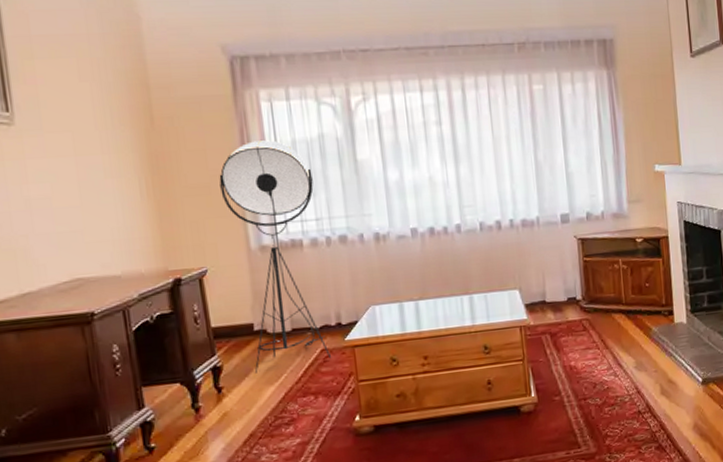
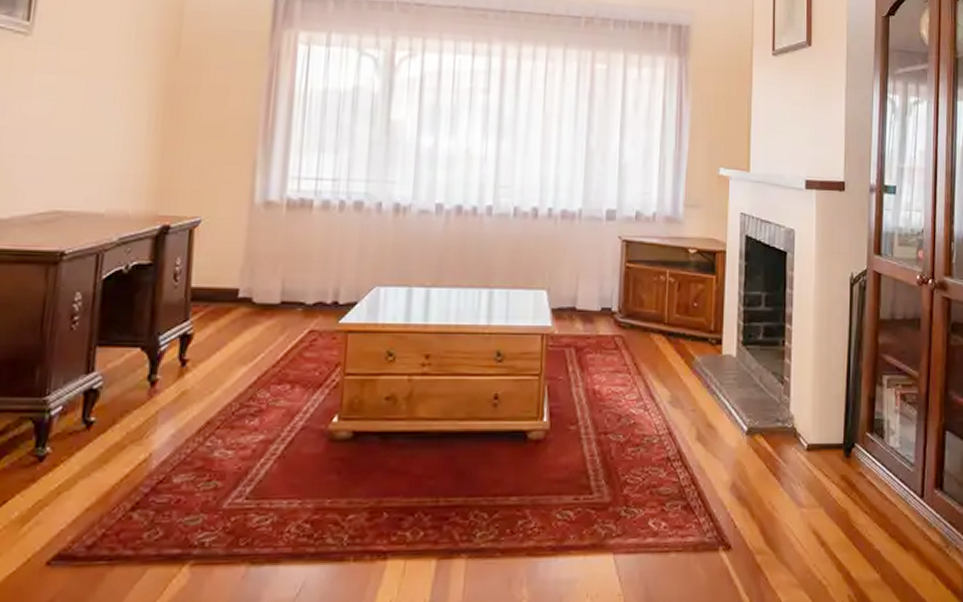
floor lamp: present [219,139,332,374] -> none [228,84,339,349]

